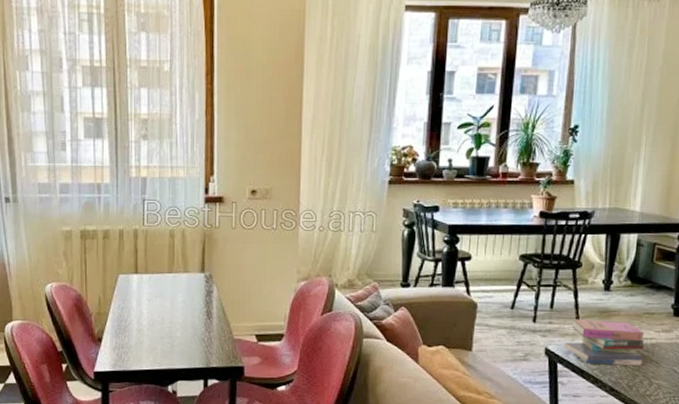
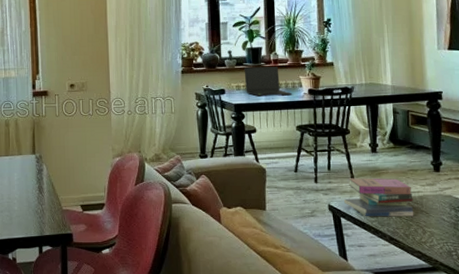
laptop: none [464,181,520,218] -> present [244,67,293,97]

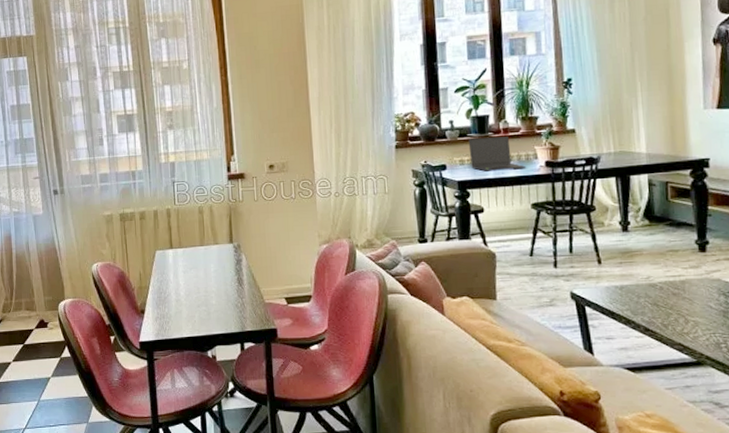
books: present [344,178,414,217] -> none [589,261,675,305]

